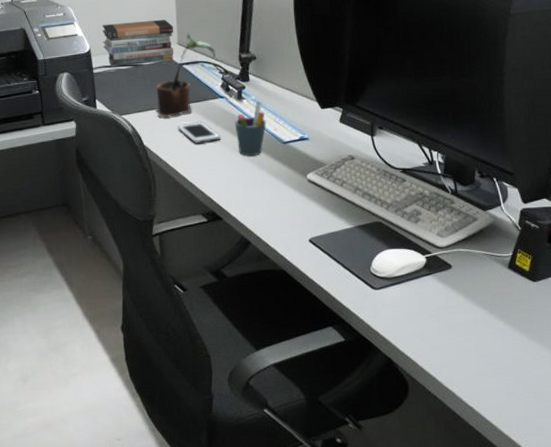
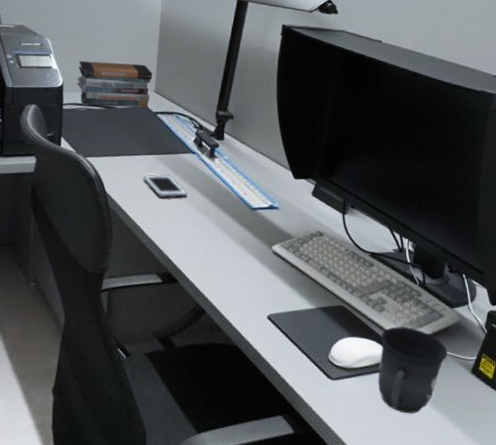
potted plant: present [156,33,215,118] -> none [123,82,192,167]
pen holder: present [234,101,267,156] -> none [203,161,237,219]
mug: none [418,234,484,312] -> present [377,326,447,414]

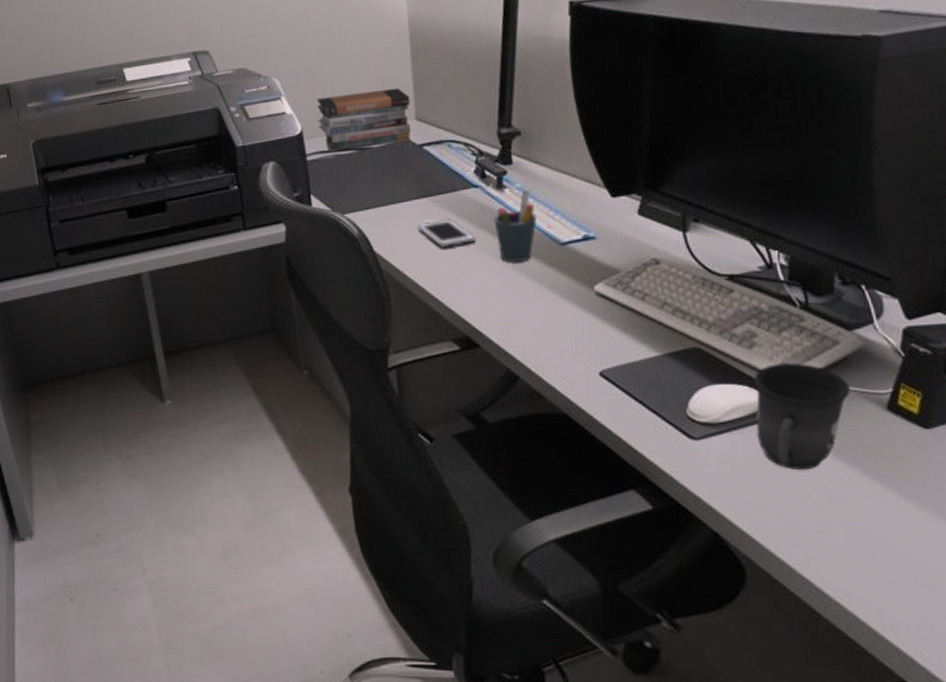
pen holder: none [203,161,237,219] -> present [493,189,538,263]

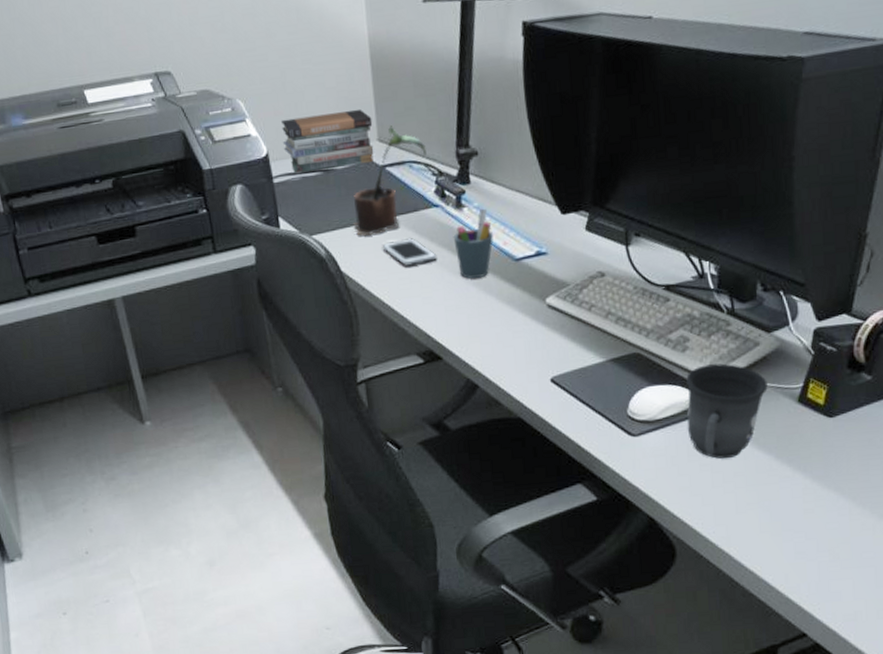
potted plant: none [388,104,466,216] -> present [354,126,426,237]

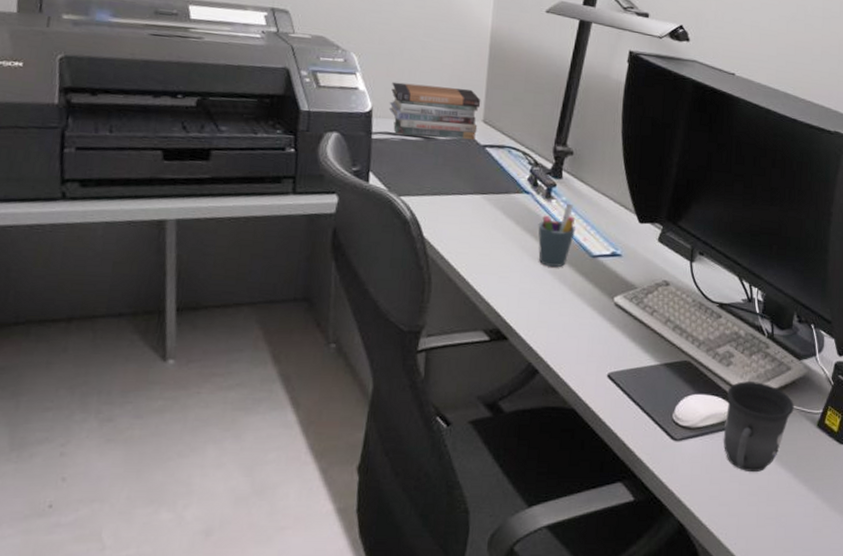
potted plant: present [354,126,426,237] -> none [444,111,527,208]
cell phone: present [382,237,437,268] -> none [468,216,520,245]

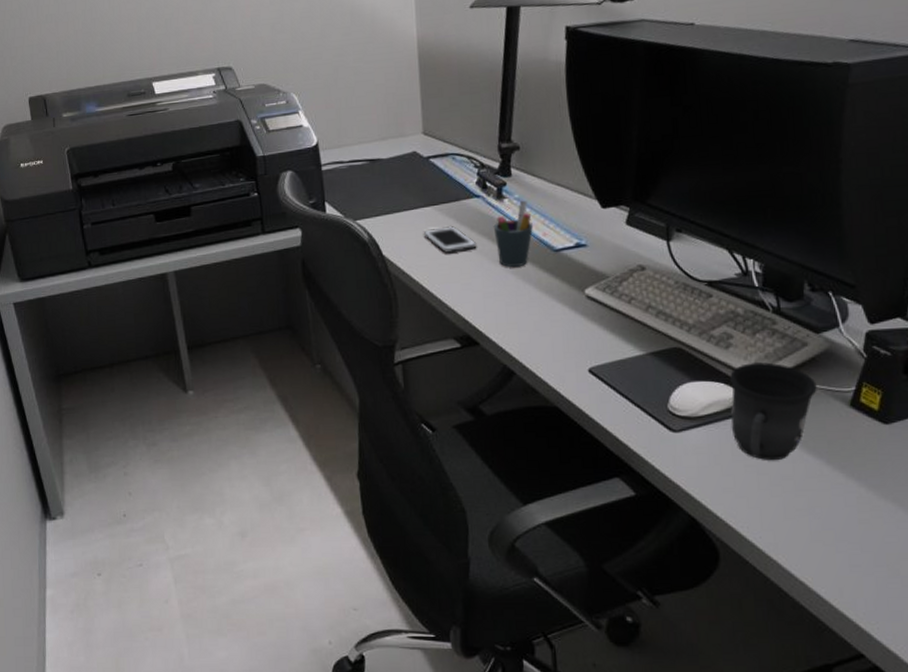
book stack: present [388,81,481,140] -> none [332,104,419,162]
cell phone: none [468,216,520,245] -> present [423,225,477,254]

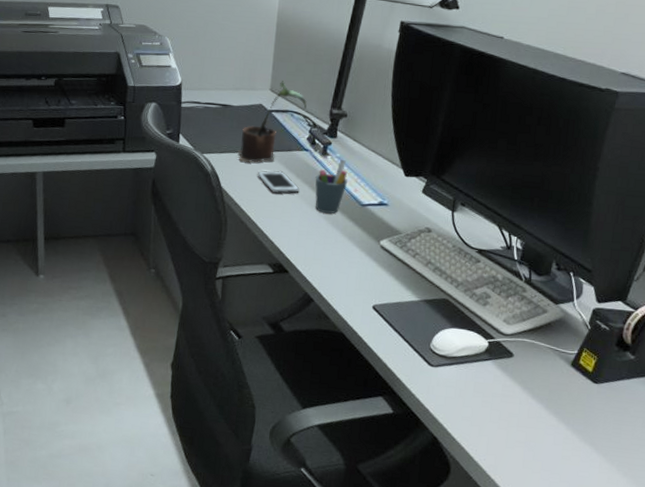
potted plant: none [397,120,469,223] -> present [238,81,307,163]
mug: present [730,362,817,461] -> none [476,320,549,401]

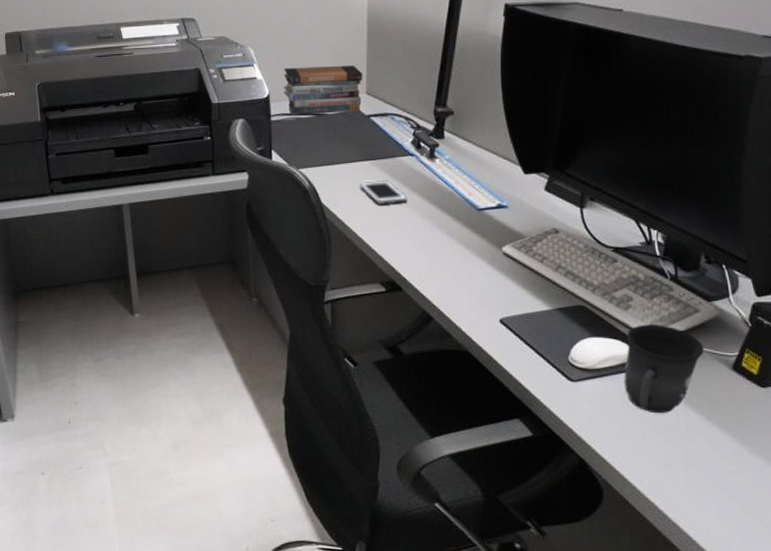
book stack: none [194,59,269,106] -> present [283,65,363,114]
potted plant: present [238,81,307,163] -> none [337,82,408,175]
pen holder: present [315,159,348,214] -> none [424,161,461,223]
mug: none [476,320,549,401] -> present [623,324,704,414]

